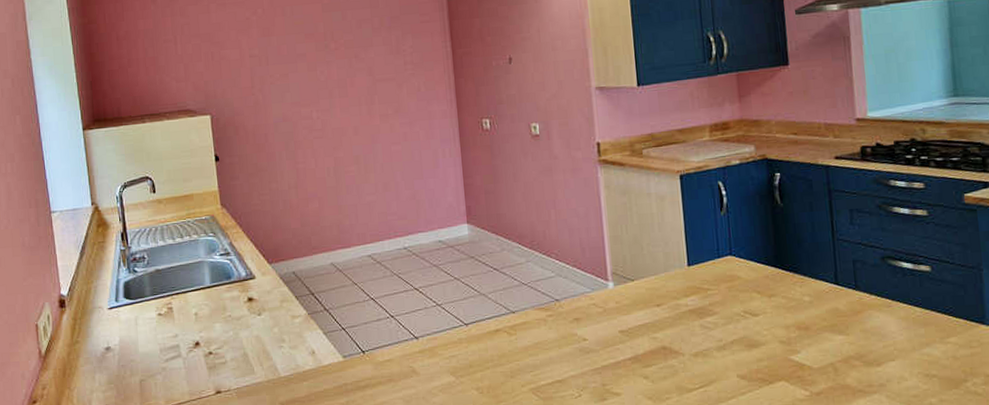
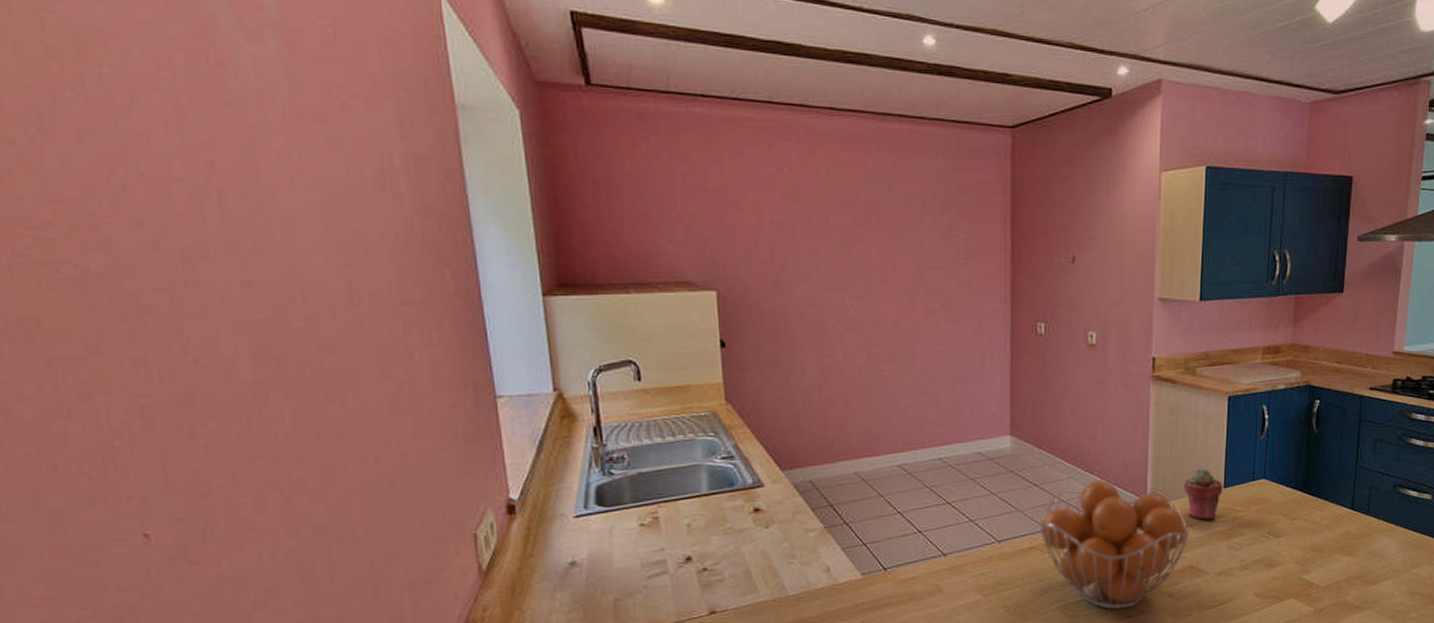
fruit basket: none [503,262,657,392] -> present [1039,479,1189,610]
potted succulent: none [644,247,687,300] -> present [1183,468,1223,520]

